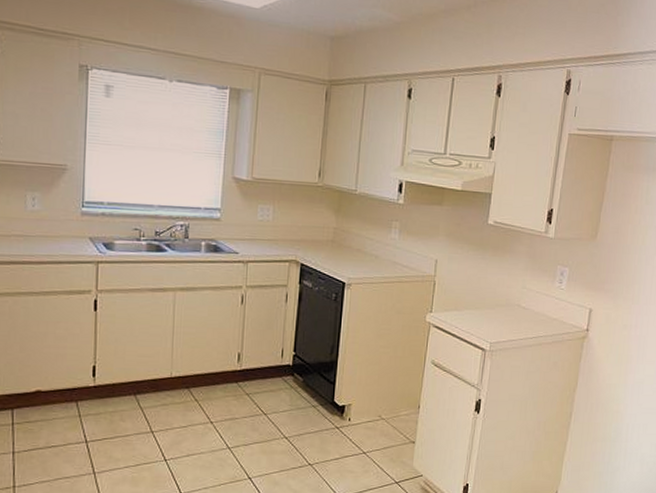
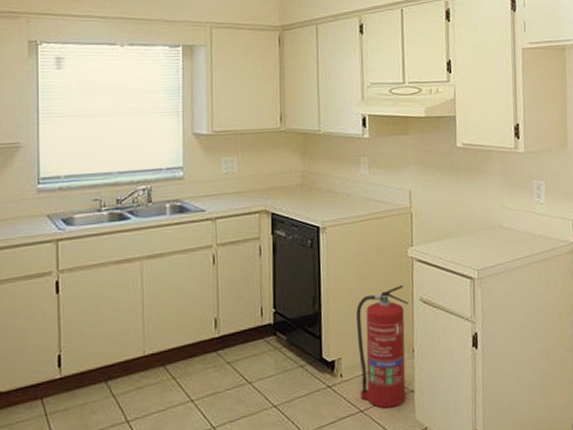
fire extinguisher: none [364,347,420,454] -> present [356,285,408,409]

